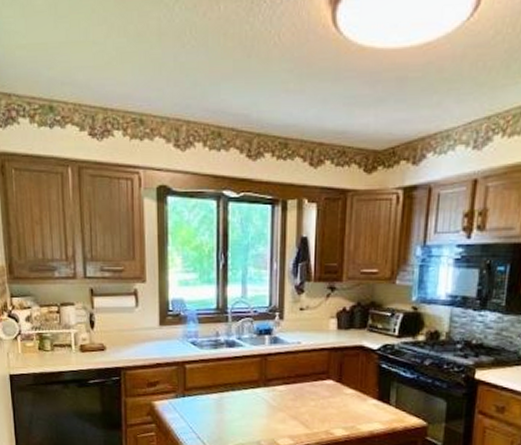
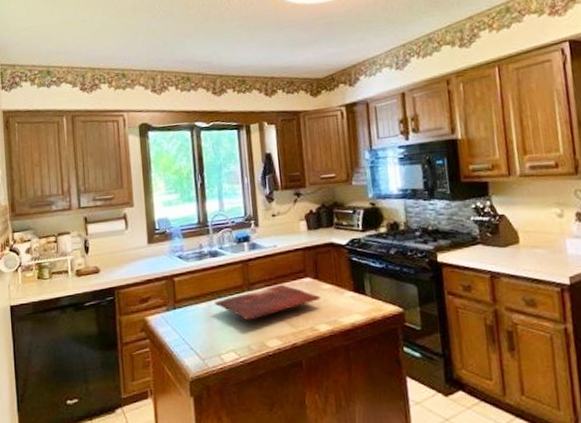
cutting board: none [227,383,342,417] -> present [215,284,321,321]

